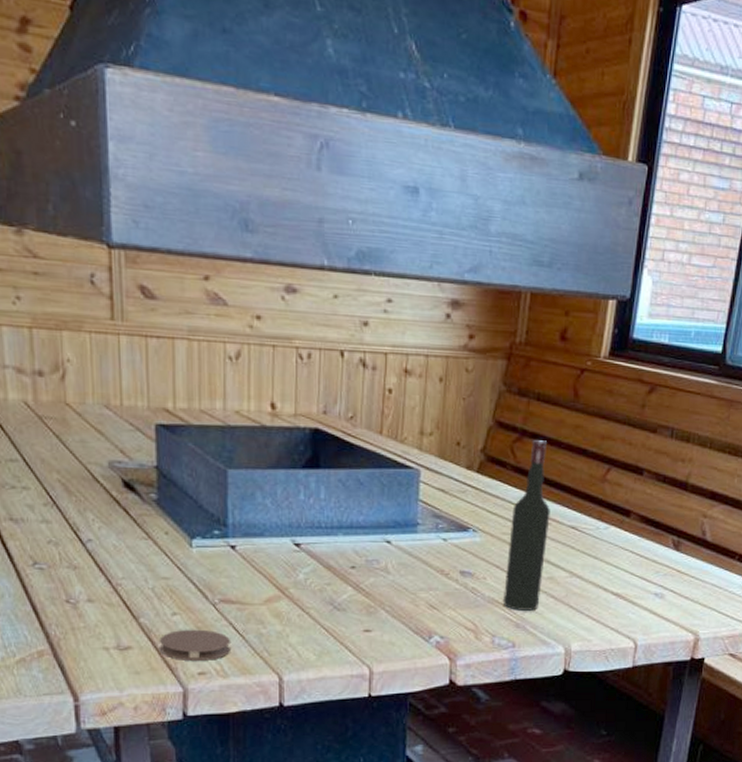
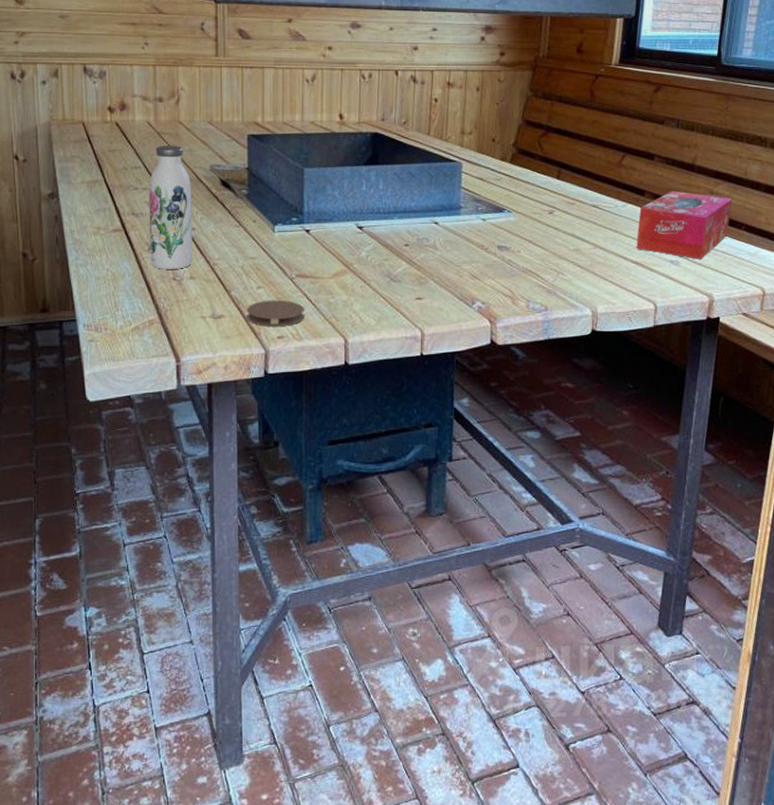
water bottle: none [30,432,89,590] -> present [149,145,192,269]
wine bottle: present [503,440,550,611] -> none [535,134,574,279]
tissue box: none [618,512,727,592] -> present [636,190,732,259]

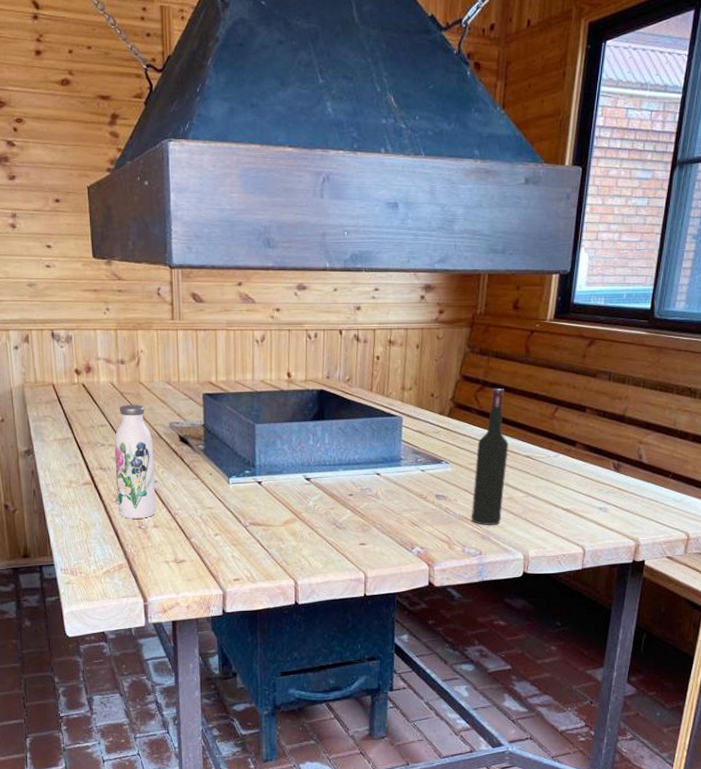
coaster: present [247,300,304,326] -> none [206,546,258,570]
wine bottle: none [535,134,574,279] -> present [471,389,508,525]
tissue box: present [636,190,732,259] -> none [567,441,661,506]

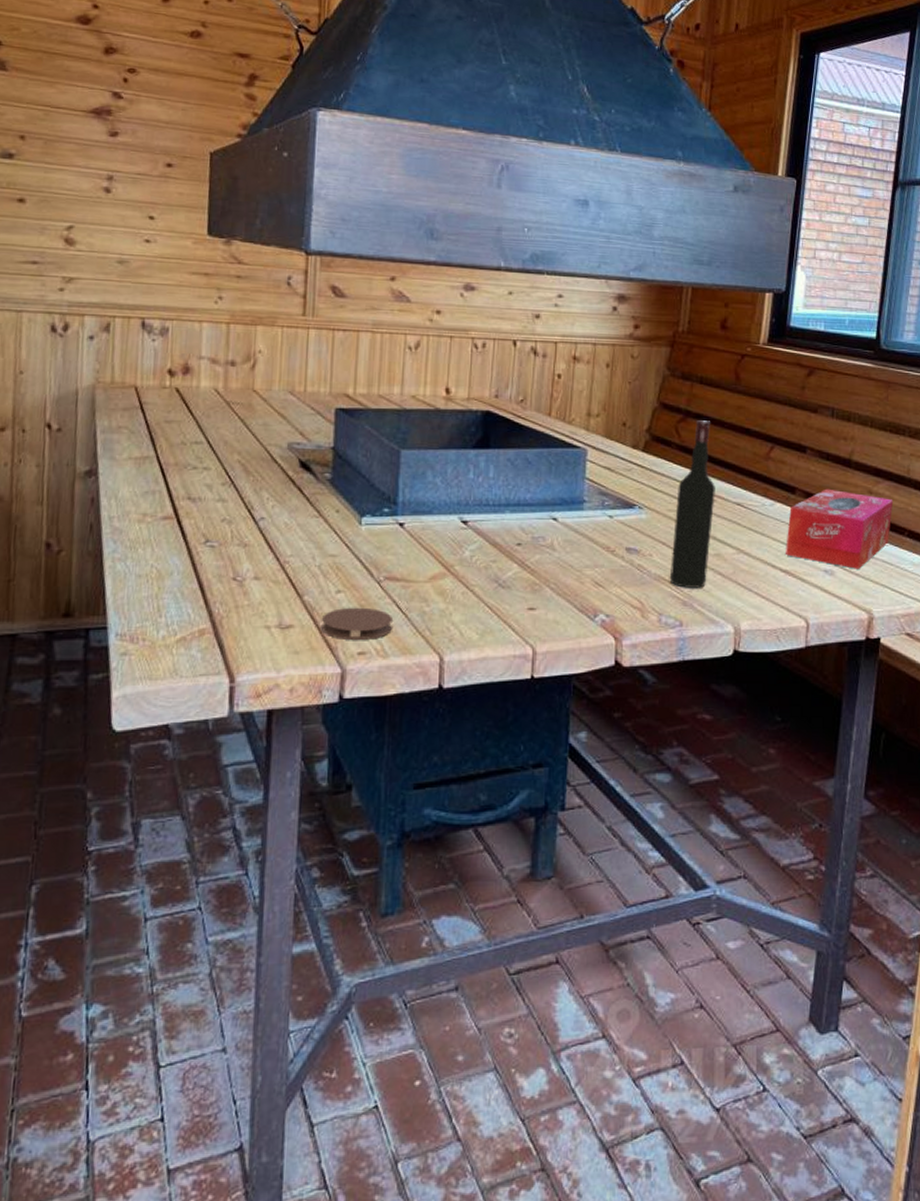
water bottle: present [114,404,155,519] -> none [206,417,264,567]
coaster: none [206,546,258,570] -> present [322,607,393,640]
tissue box: none [567,441,661,506] -> present [786,488,894,569]

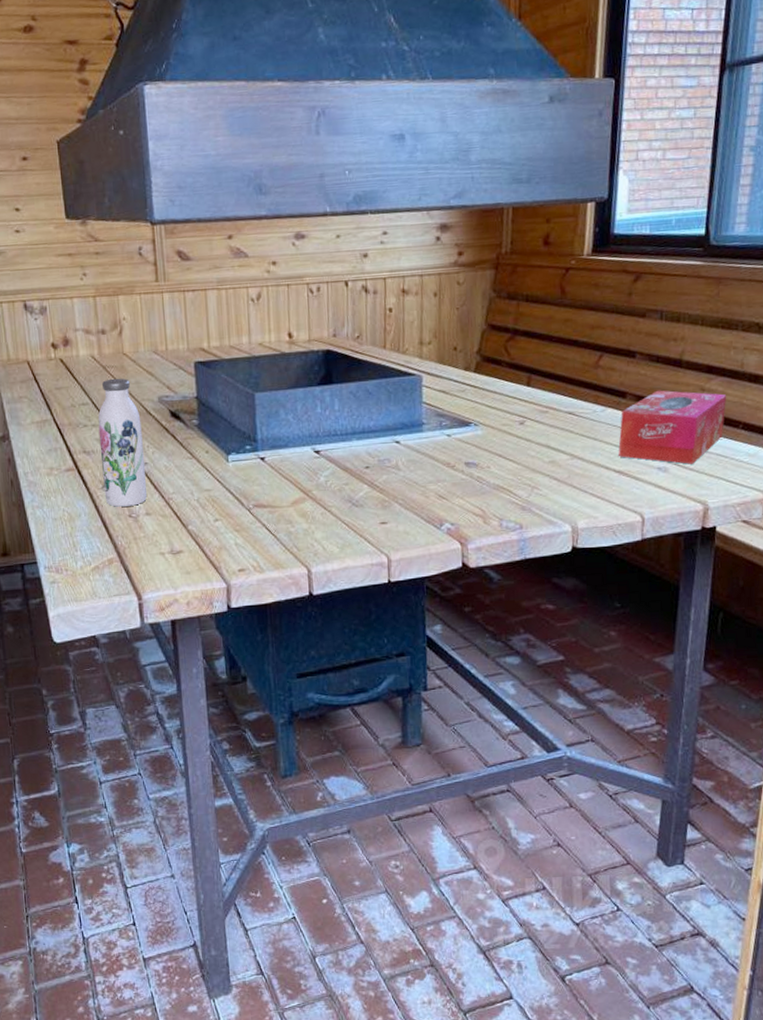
water bottle: none [206,417,264,567] -> present [98,378,147,507]
coaster: present [322,607,393,640] -> none [205,531,265,560]
wine bottle: present [669,420,715,588] -> none [507,336,547,495]

